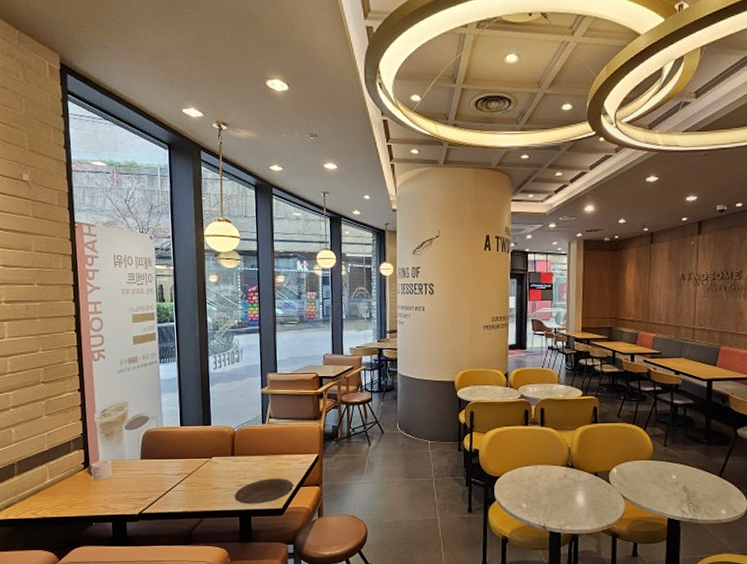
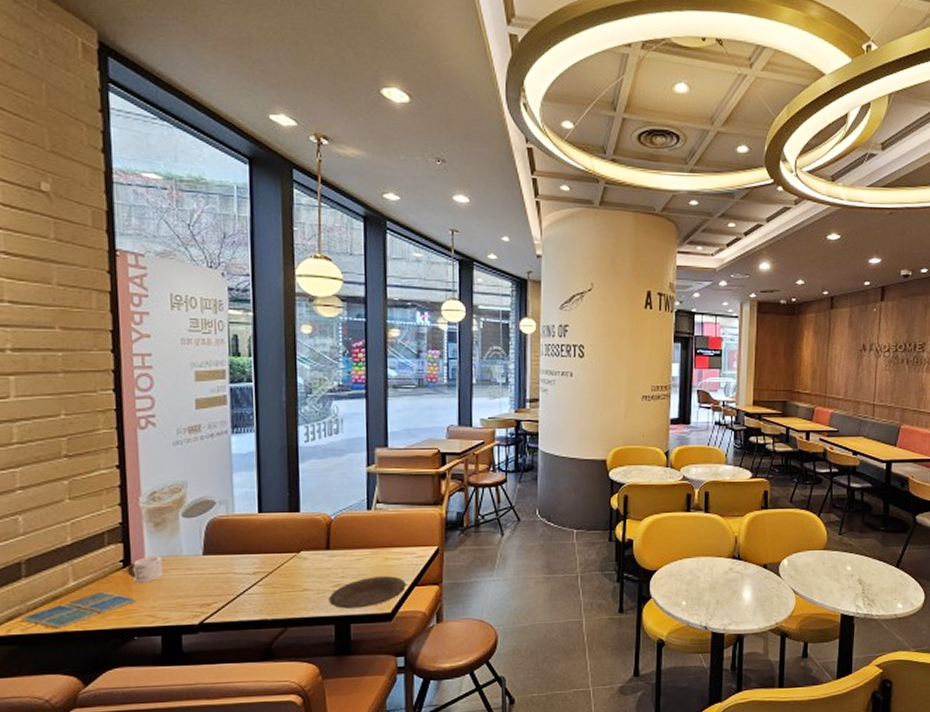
drink coaster: none [14,487,94,515] -> present [20,591,136,629]

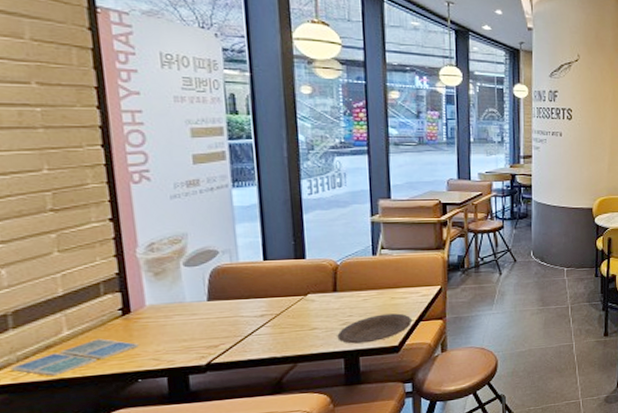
mug: present [126,555,163,583] -> none [126,303,166,329]

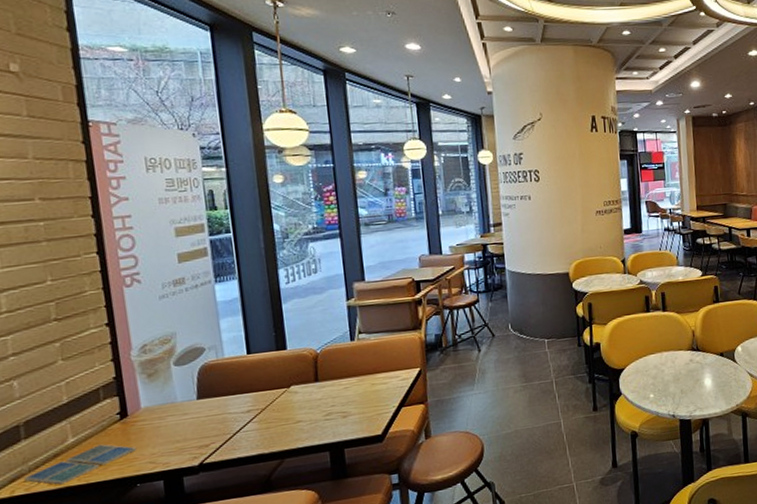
plate: present [337,313,413,344] -> none [321,400,395,436]

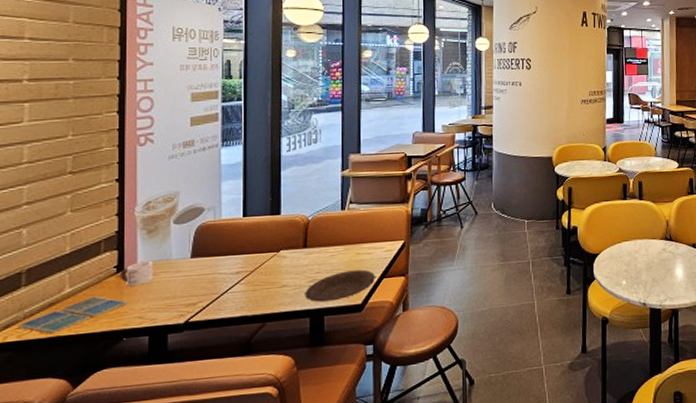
mug: none [124,404,160,433] -> present [120,260,153,287]
plate: none [321,400,395,436] -> present [305,269,376,302]

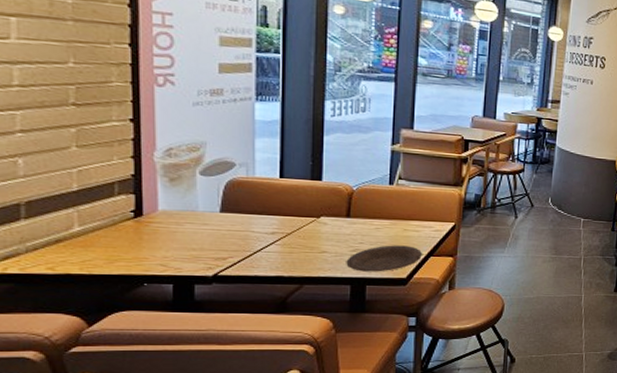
drink coaster: present [17,296,127,334] -> none [18,238,147,270]
mug: present [120,260,153,287] -> none [138,209,177,234]

